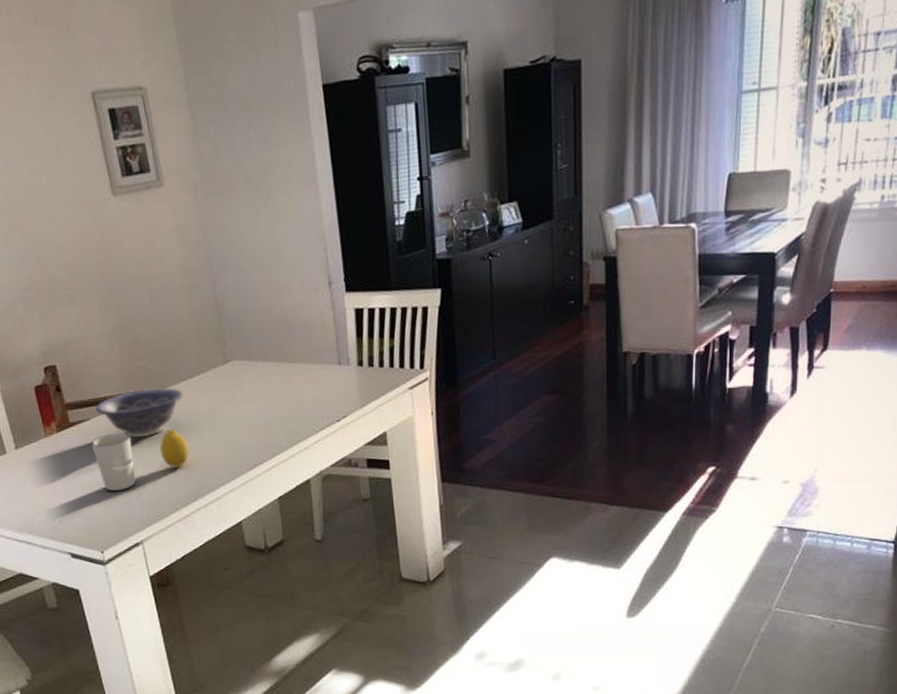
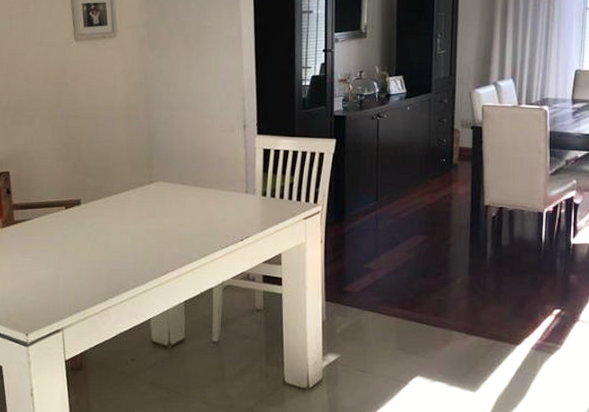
cup: present [91,433,136,491] -> none [30,233,65,282]
decorative bowl: present [95,387,183,439] -> none [37,198,113,239]
fruit: present [159,429,189,469] -> none [87,234,112,269]

